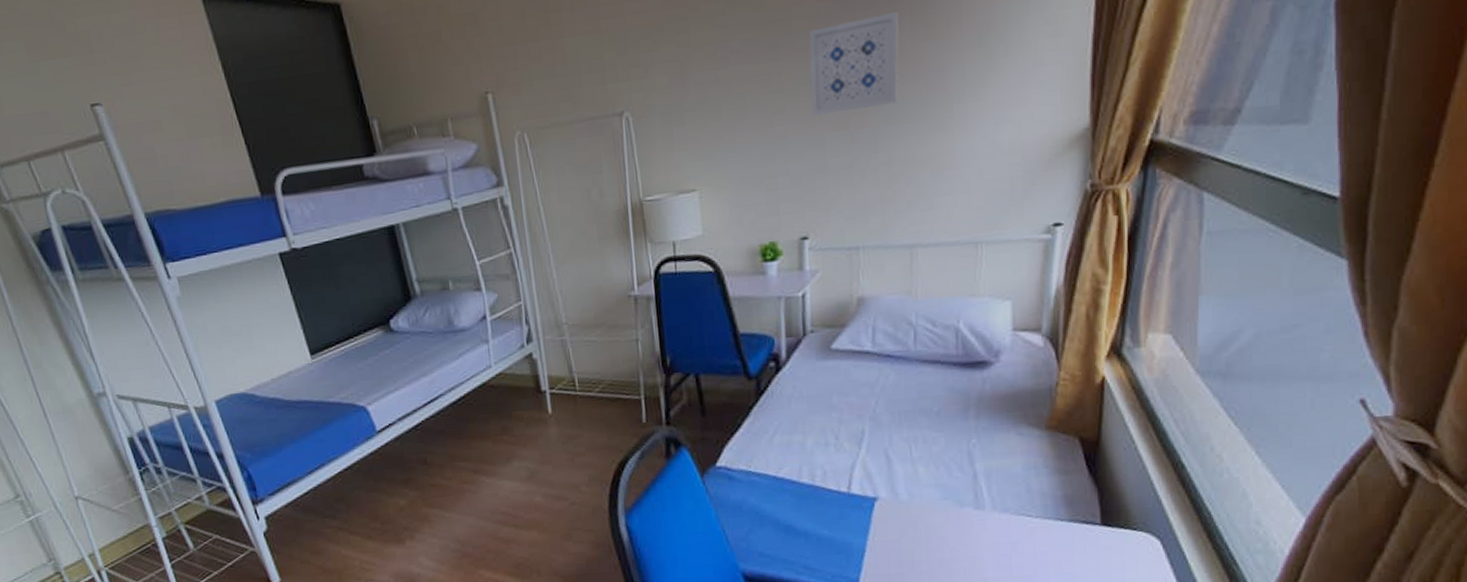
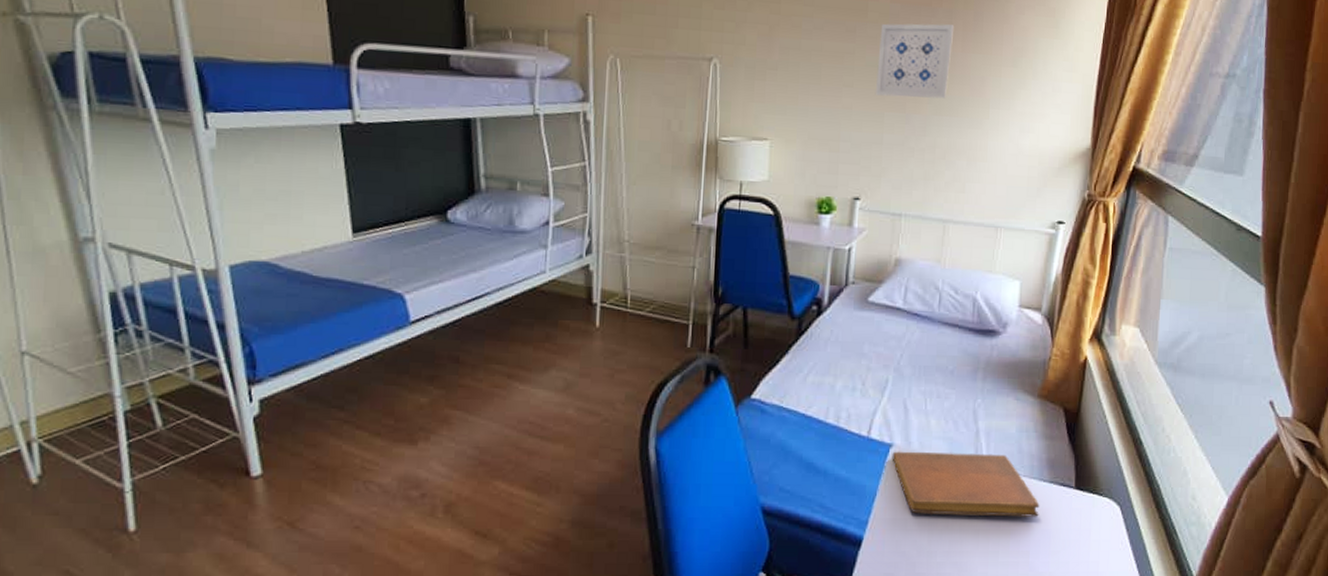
notebook: none [878,496,1059,567] -> present [892,451,1040,517]

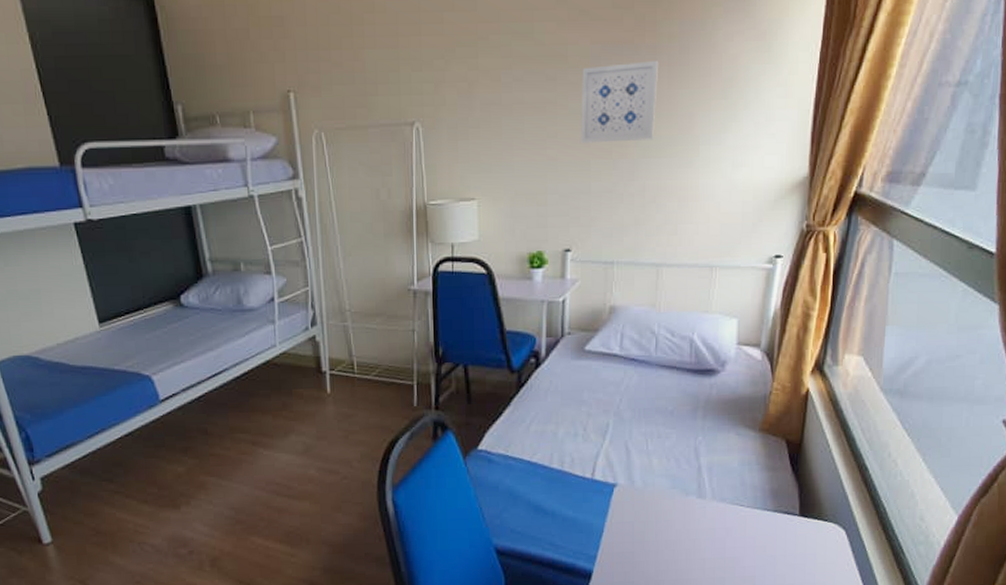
notebook: present [892,451,1040,517] -> none [616,487,764,547]

